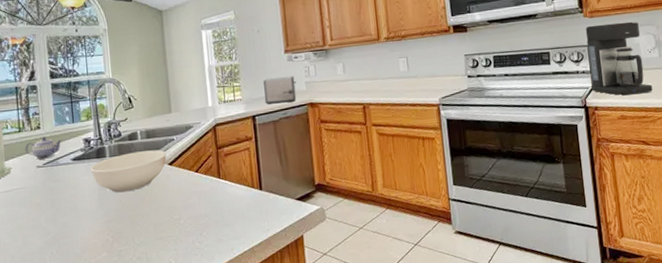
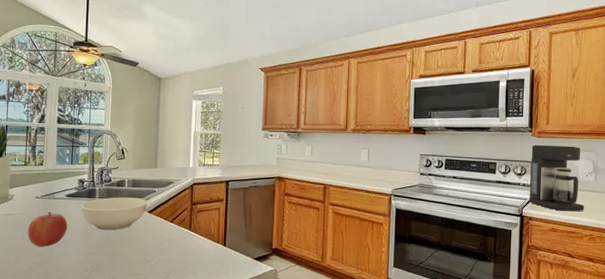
teapot: present [25,137,62,160] -> none [27,173,60,192]
fruit: none [32,181,78,223] -> present [27,212,68,247]
toaster: present [263,75,296,104] -> none [239,150,269,174]

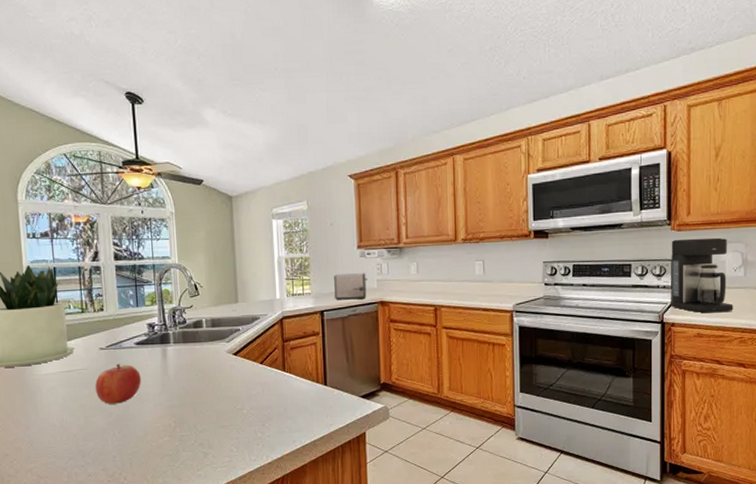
bowl: present [81,197,147,231] -> none [154,339,231,380]
toaster: none [239,150,269,174] -> present [334,272,368,300]

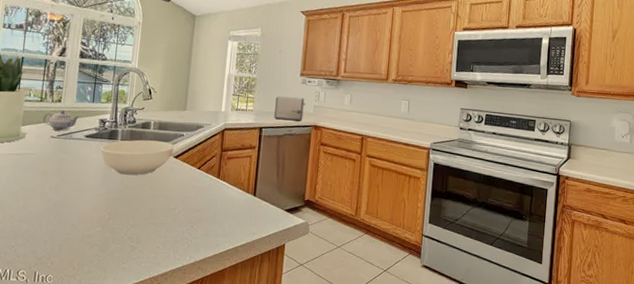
teapot: none [87,319,126,342] -> present [42,110,80,131]
fruit: present [94,364,141,404] -> none [39,153,85,191]
bowl: none [154,339,231,380] -> present [101,140,174,176]
coffee maker: present [671,237,733,313] -> none [566,103,619,172]

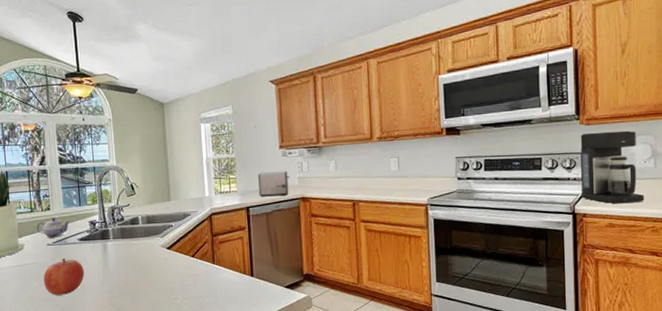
fruit: none [39,153,85,191] -> present [43,258,84,295]
bowl: present [101,140,174,176] -> none [95,234,165,272]
coffee maker: none [566,103,619,172] -> present [580,130,645,204]

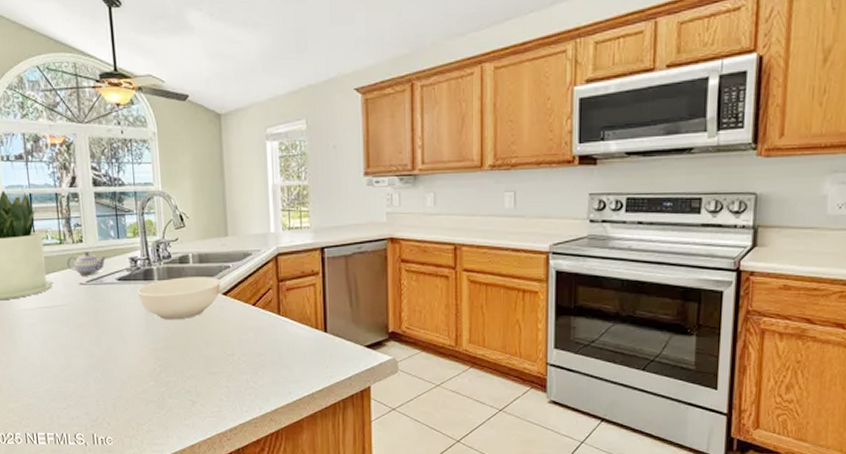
fruit: present [43,258,84,295] -> none [75,301,124,344]
bowl: none [95,234,165,272] -> present [137,277,221,320]
toaster: present [258,170,289,197] -> none [336,203,375,236]
coffee maker: present [580,130,645,204] -> none [751,165,834,261]

